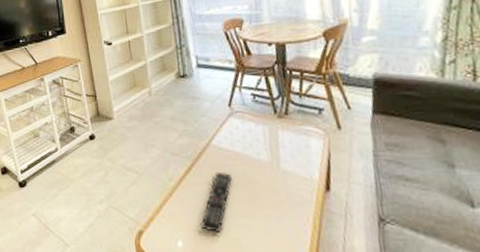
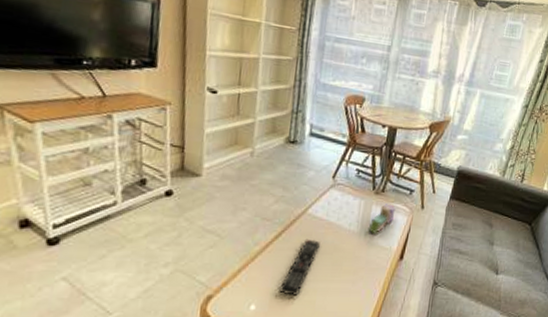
book: none [279,127,307,163] -> present [368,204,396,235]

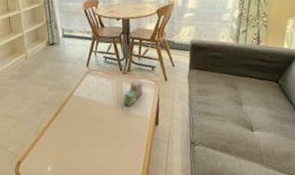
remote control: present [277,239,320,296] -> none [64,115,88,159]

